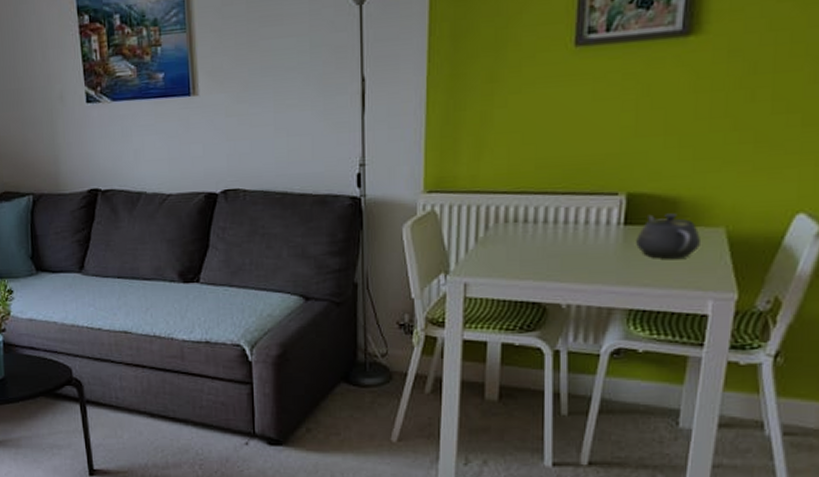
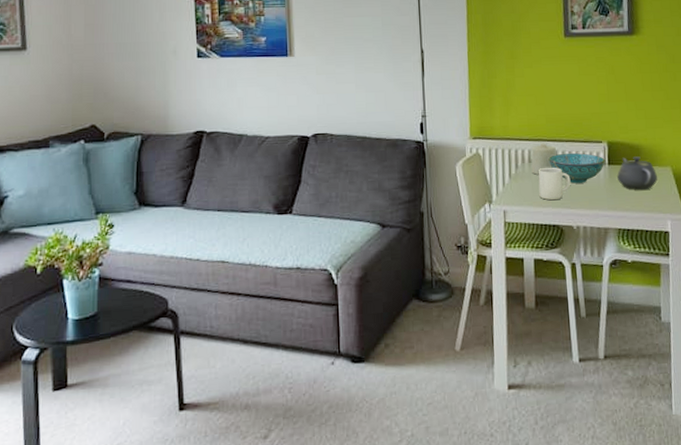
candle: none [508,195,546,238] -> present [531,142,556,175]
mug: none [516,228,564,272] -> present [538,167,571,201]
bowl: none [532,209,621,250] -> present [547,153,606,184]

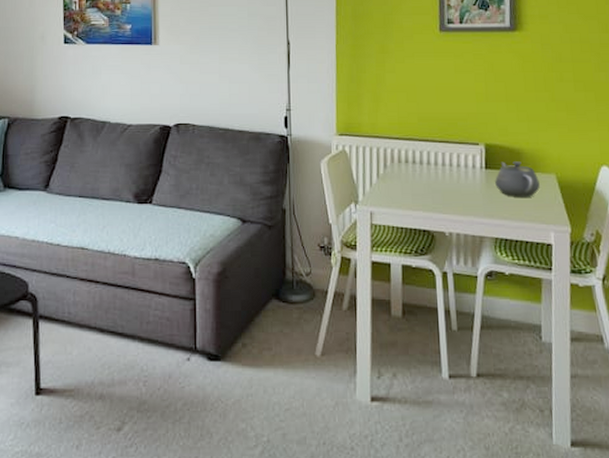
candle: present [531,142,556,175] -> none [401,141,428,176]
mug: present [538,167,571,201] -> none [408,168,444,204]
bowl: present [547,153,606,184] -> none [418,154,483,187]

